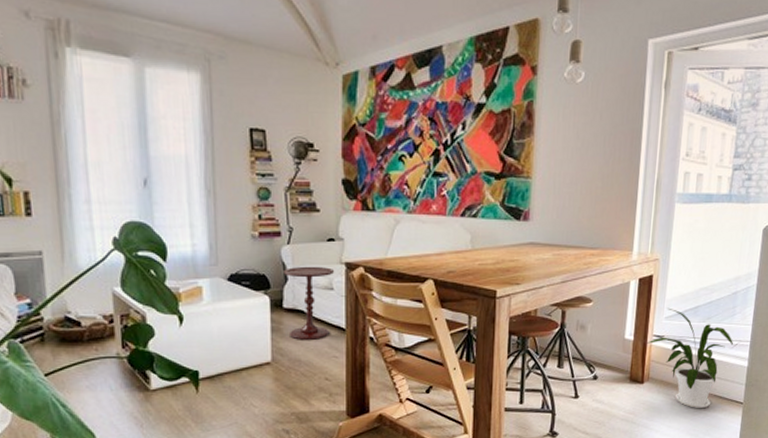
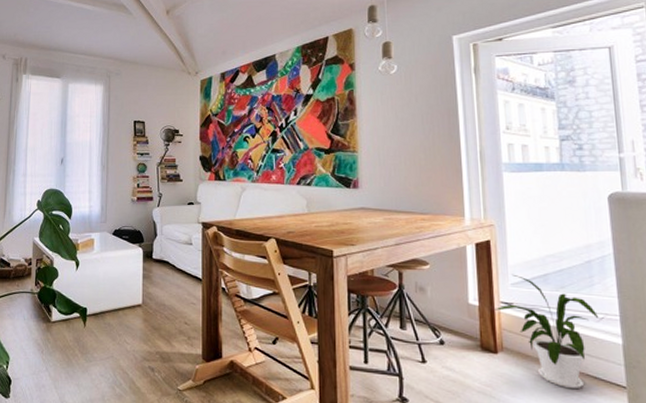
side table: present [283,266,335,340] -> none [154,224,194,287]

